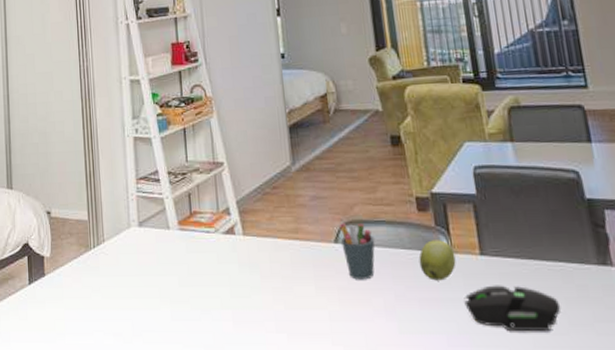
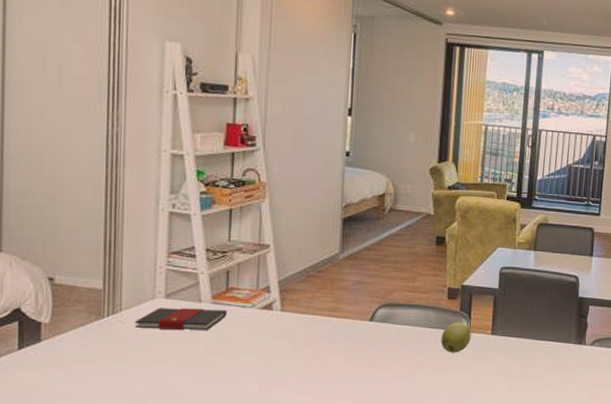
book: none [115,236,194,260] -> present [134,308,228,330]
pen holder: present [340,223,375,280] -> none [376,305,407,351]
mouse: present [464,285,561,331] -> none [471,357,543,389]

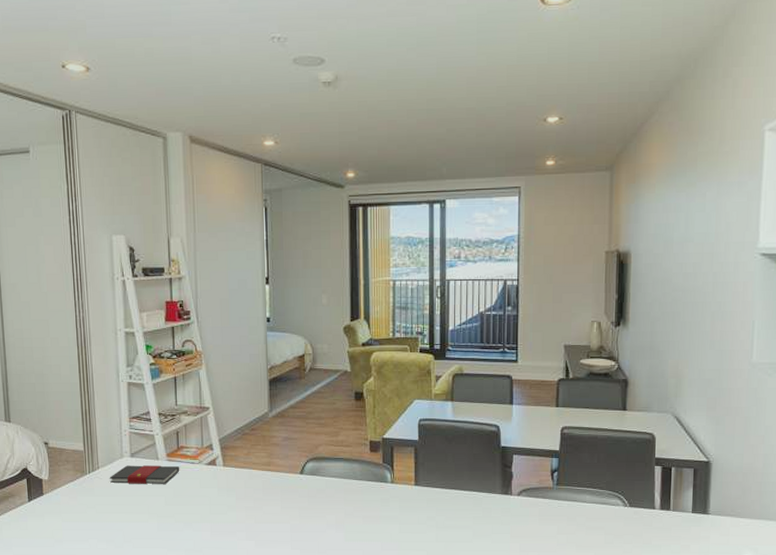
apple: present [441,322,472,353] -> none [367,474,395,504]

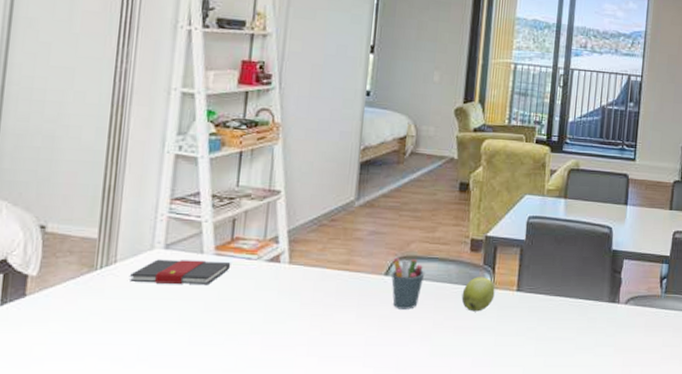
pen holder: none [306,459,333,502] -> present [391,258,425,310]
apple: none [367,474,395,504] -> present [461,277,495,312]

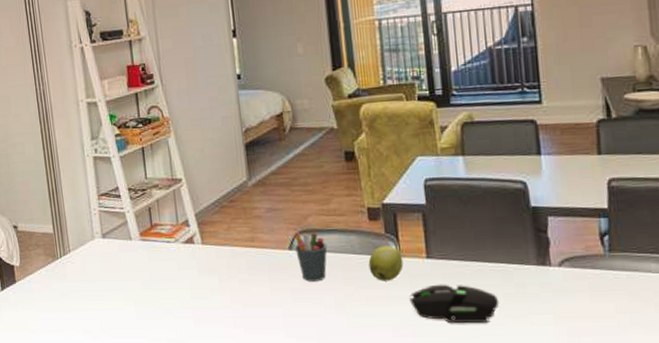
book: present [128,259,231,284] -> none [81,246,156,268]
mouse: none [494,316,572,353] -> present [409,284,500,323]

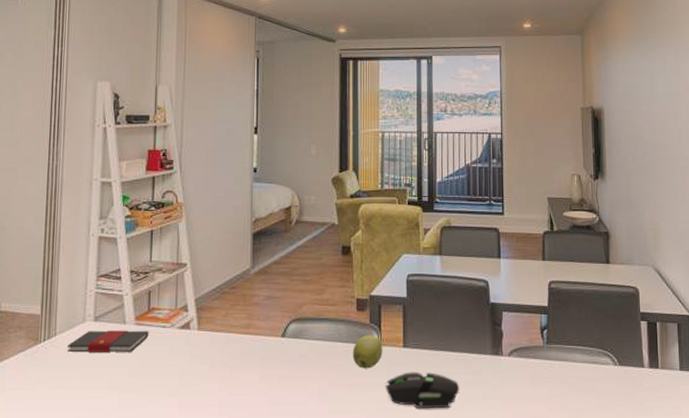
book: none [81,246,156,268] -> present [66,330,149,353]
pen holder: present [294,232,328,282] -> none [288,320,317,369]

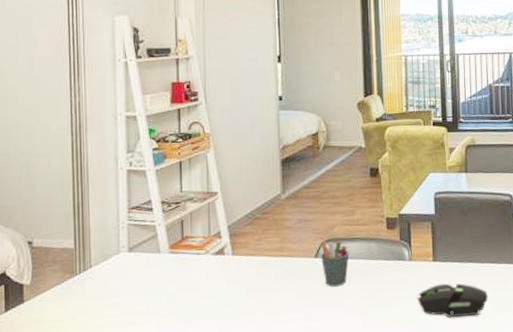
book: present [66,330,149,353] -> none [103,259,184,283]
pen holder: none [288,320,317,369] -> present [321,241,350,287]
apple: present [352,335,383,369] -> none [384,251,414,284]

